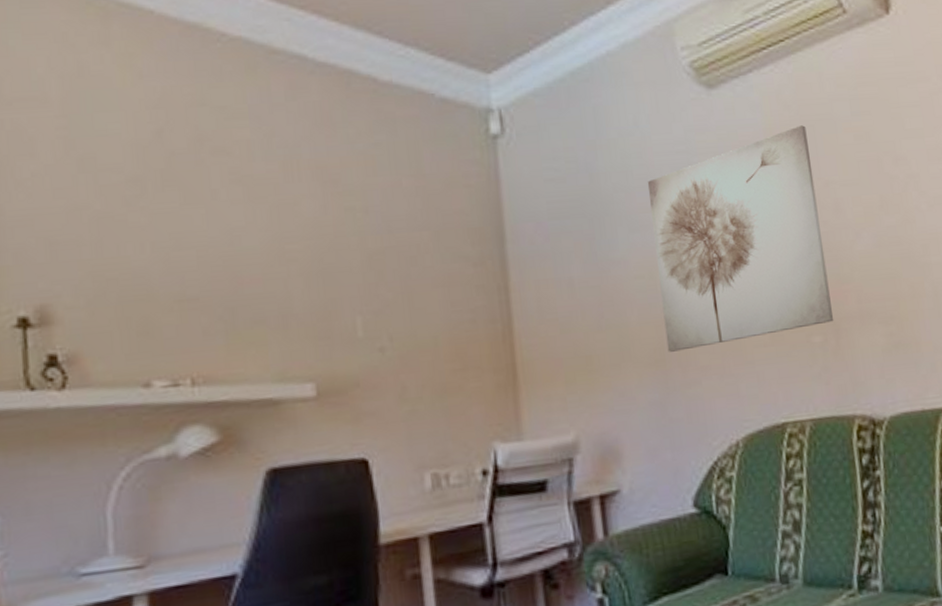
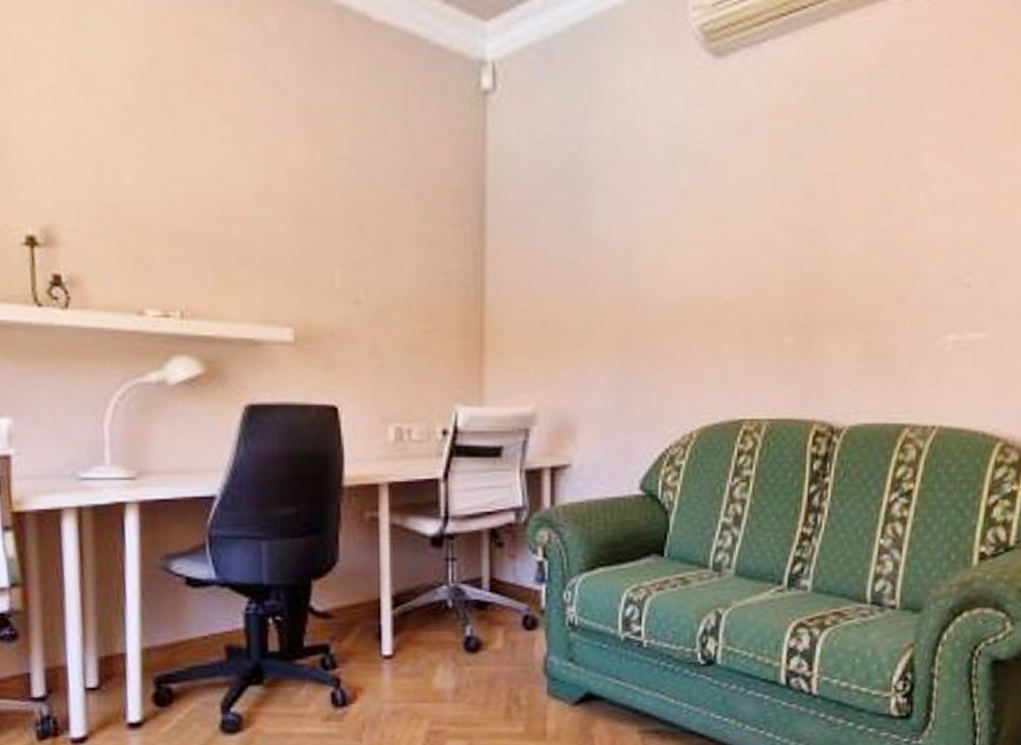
wall art: present [647,125,834,352] -> none [635,107,815,336]

